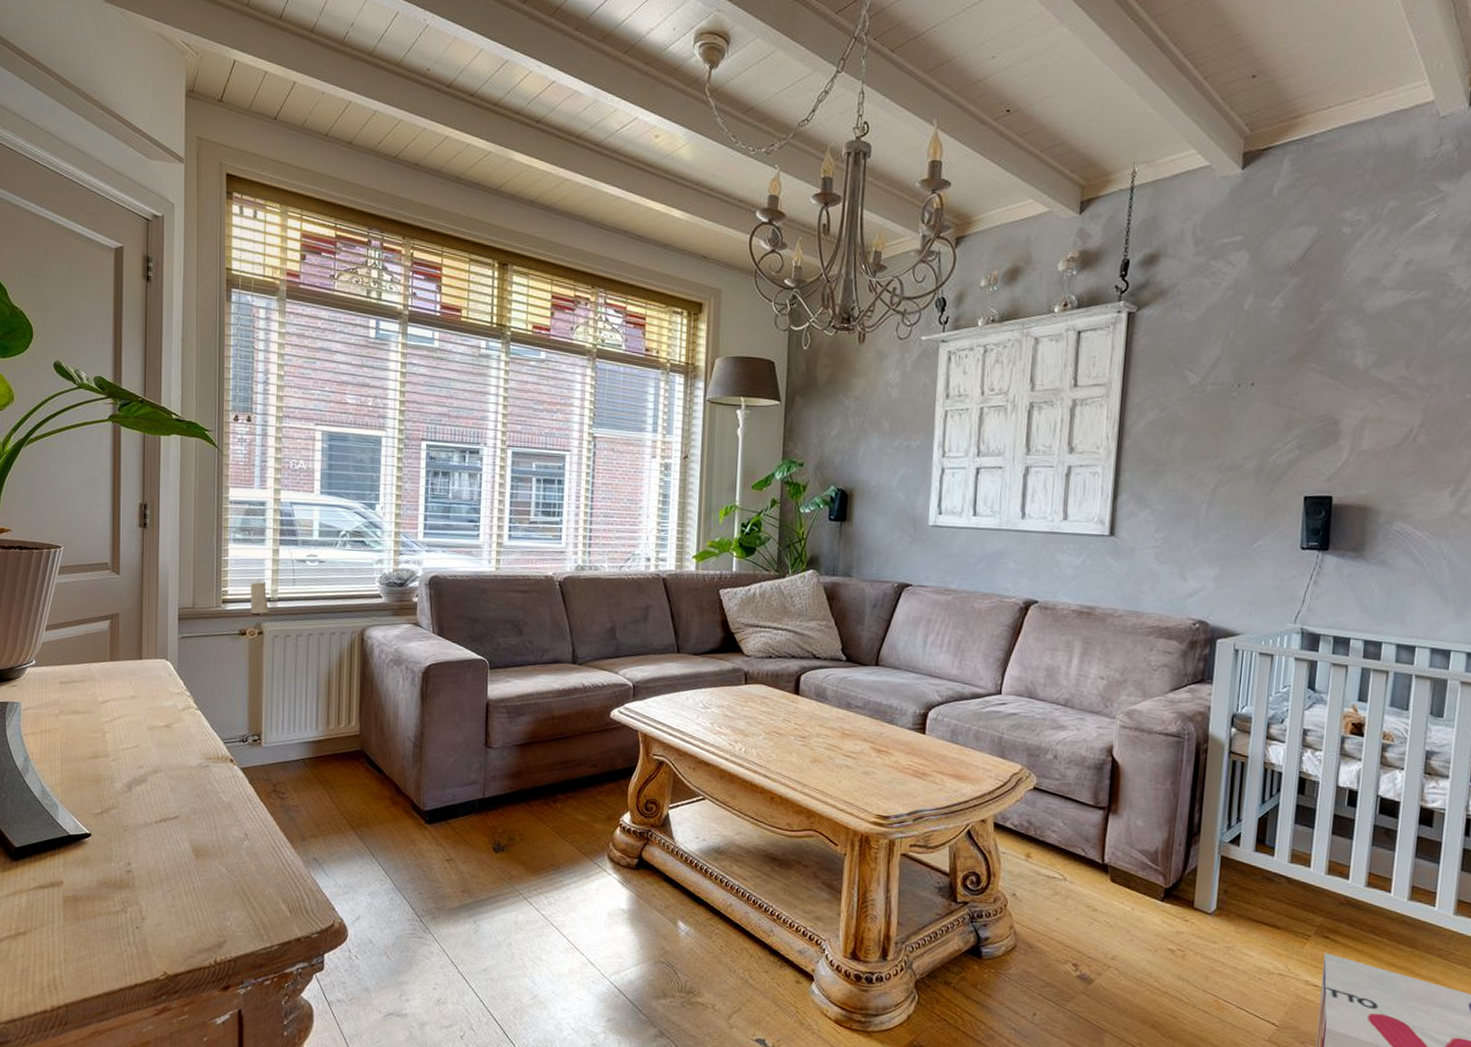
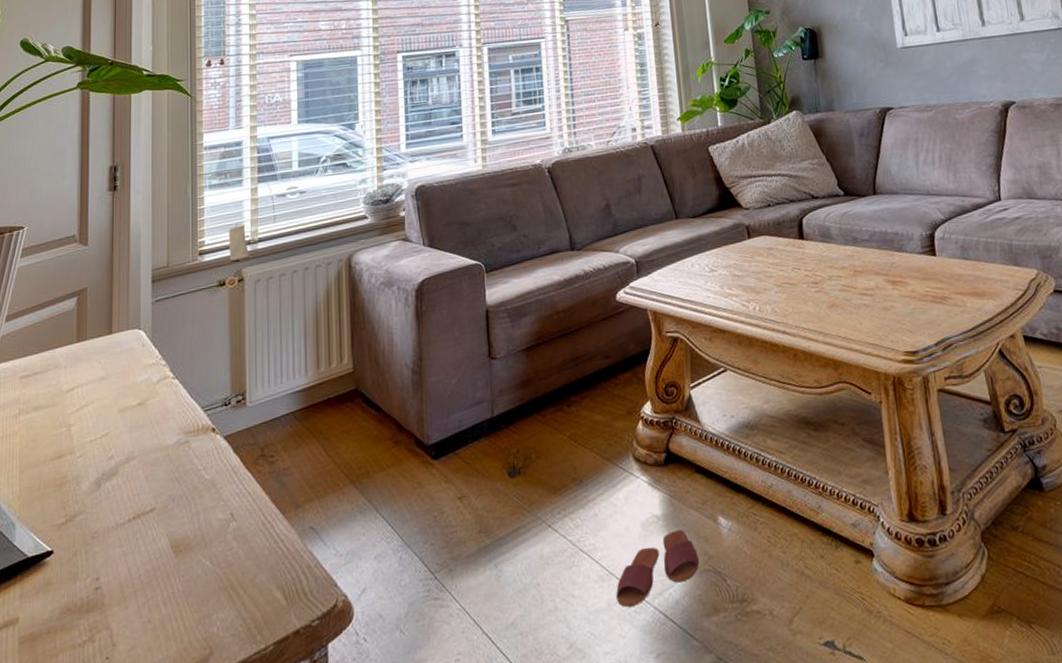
slippers: none [578,924,655,978] -> present [616,529,699,607]

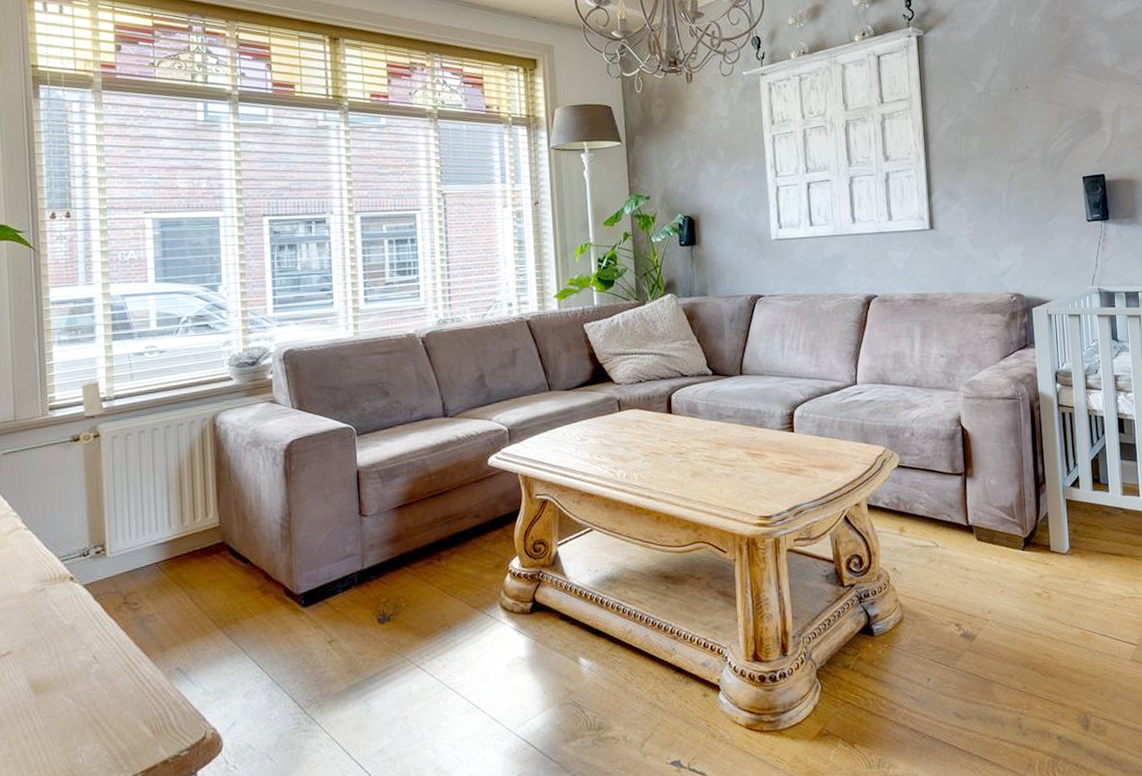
slippers: present [616,529,699,607] -> none [481,669,560,735]

